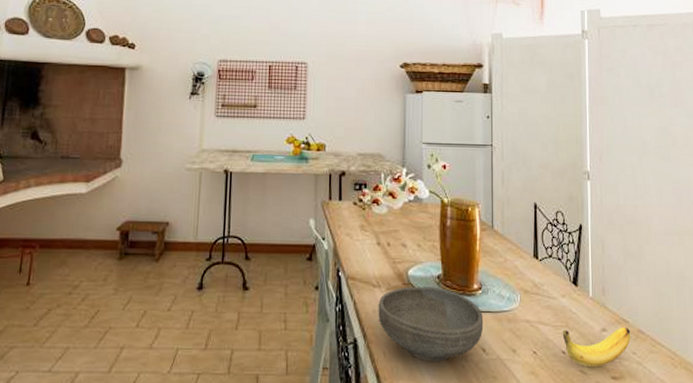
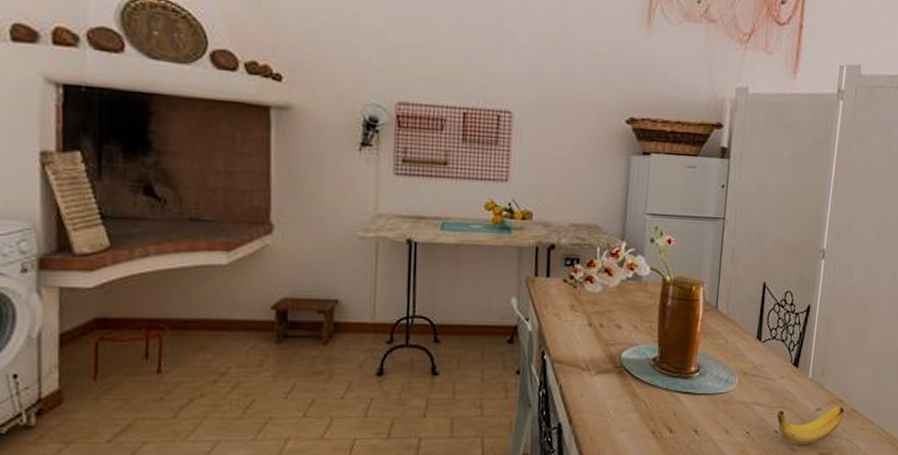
bowl: present [378,286,484,362] -> none [586,369,698,444]

